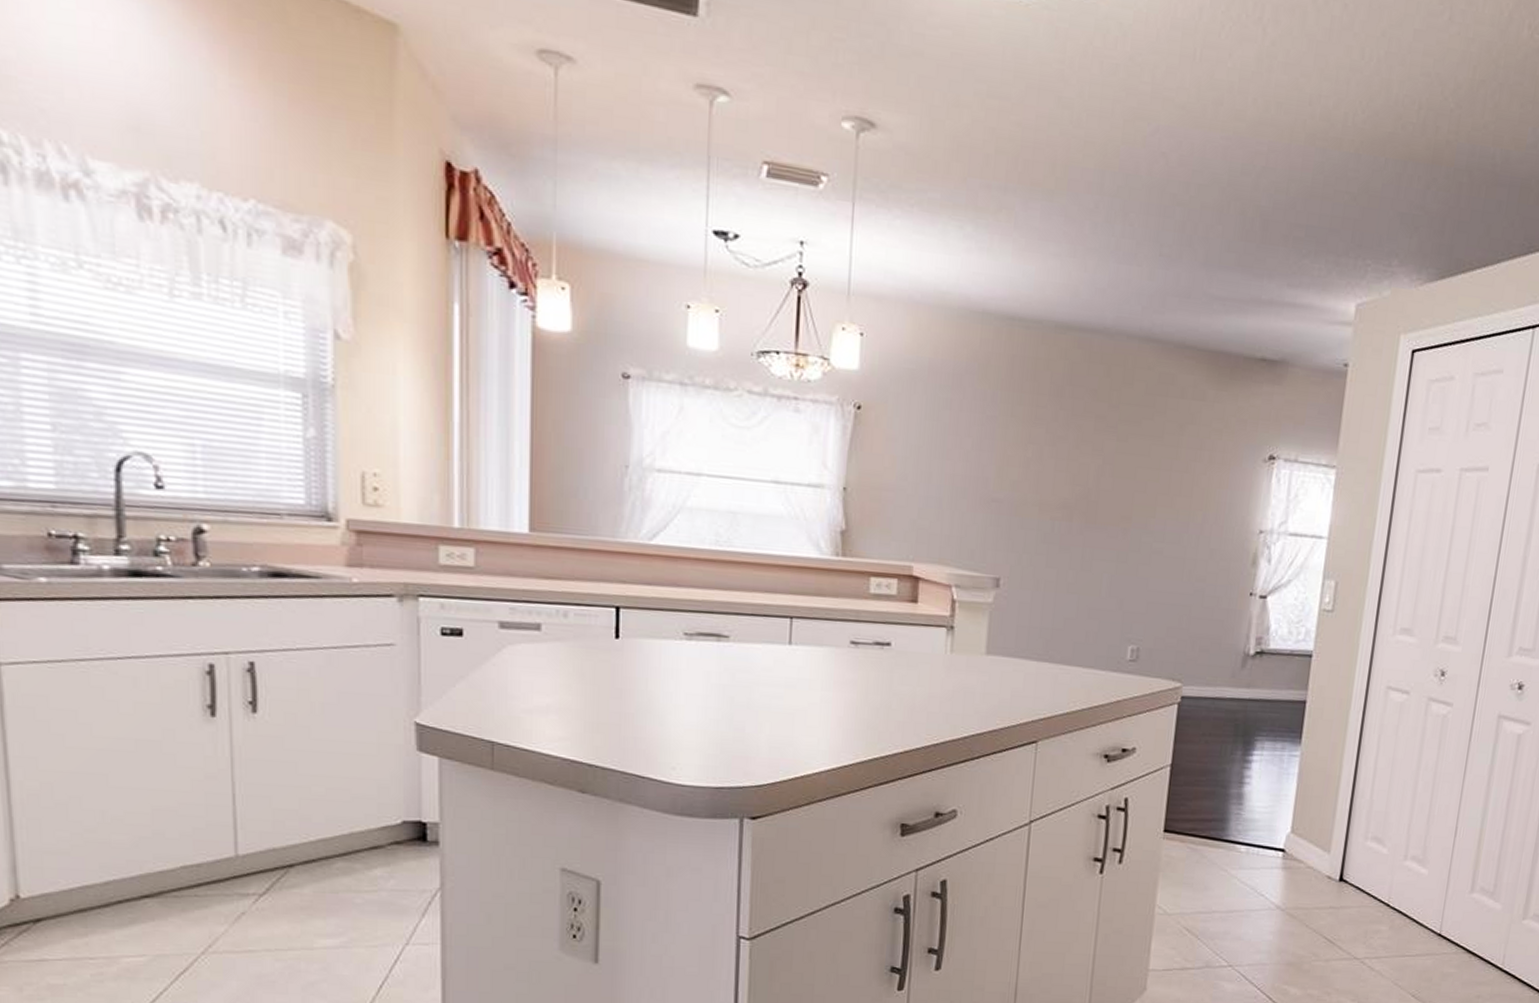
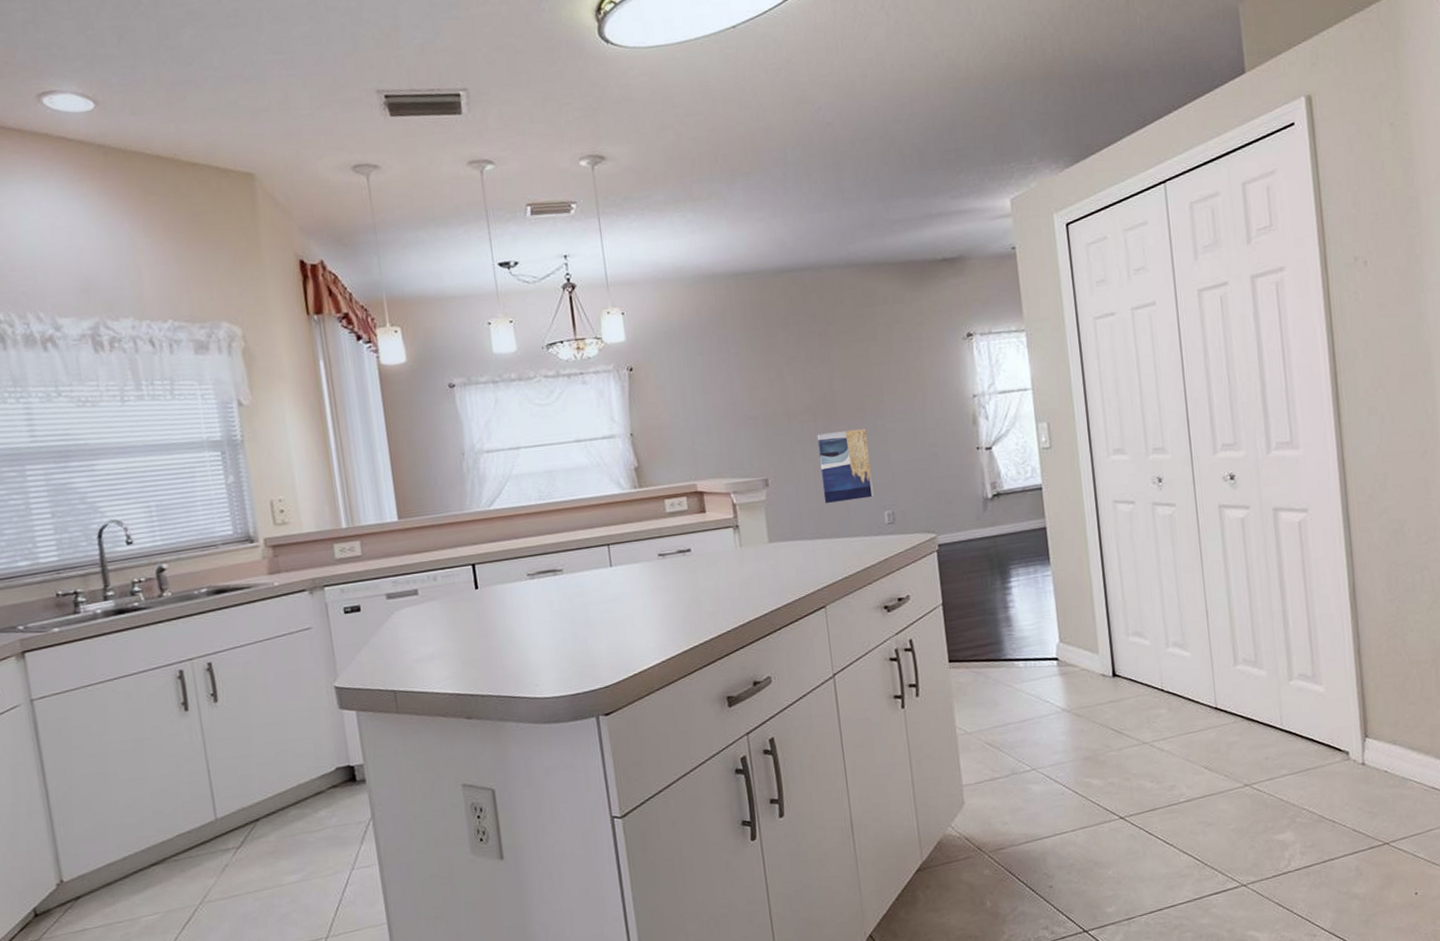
wall art: none [1061,537,1128,626] -> present [817,428,874,503]

